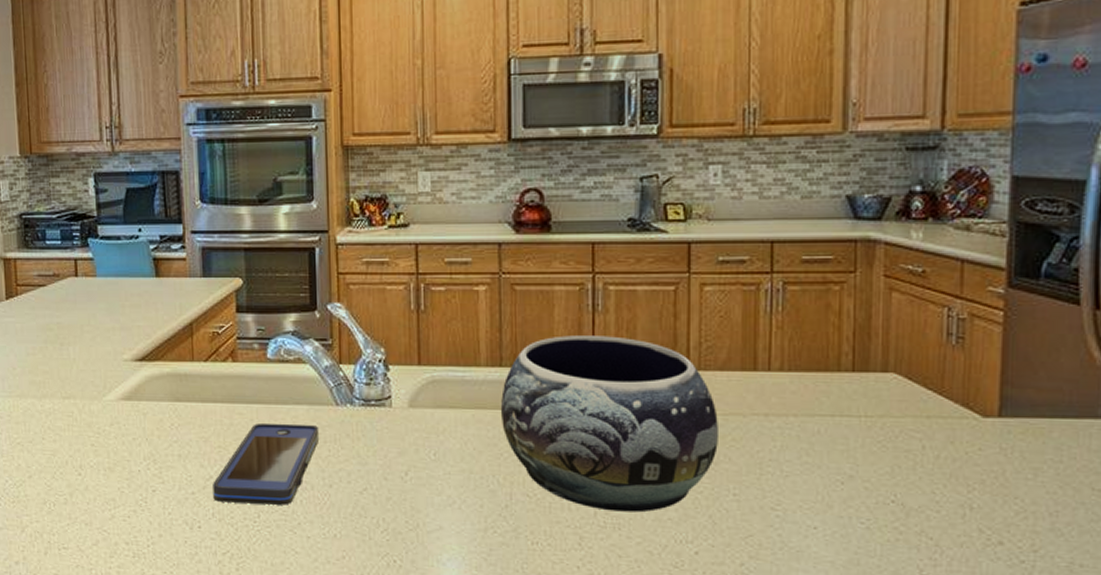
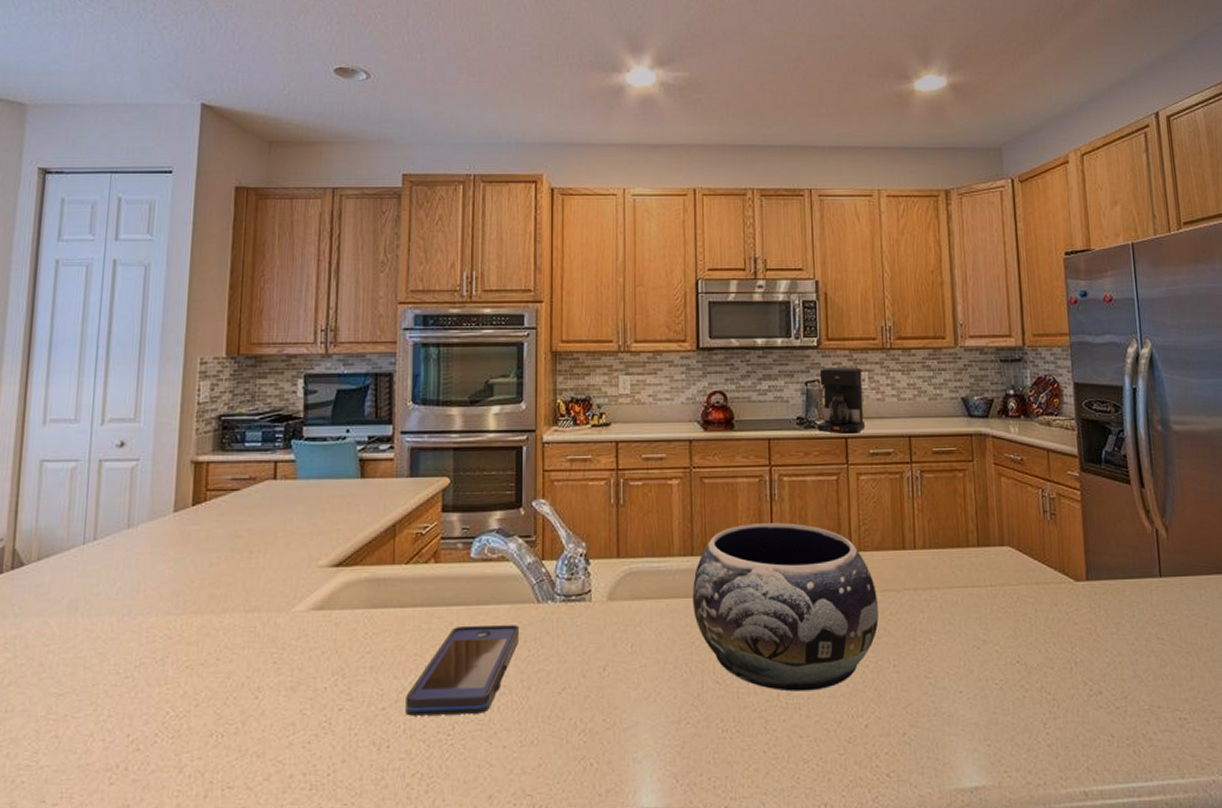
coffee maker: none [653,159,714,239] -> present [817,367,865,435]

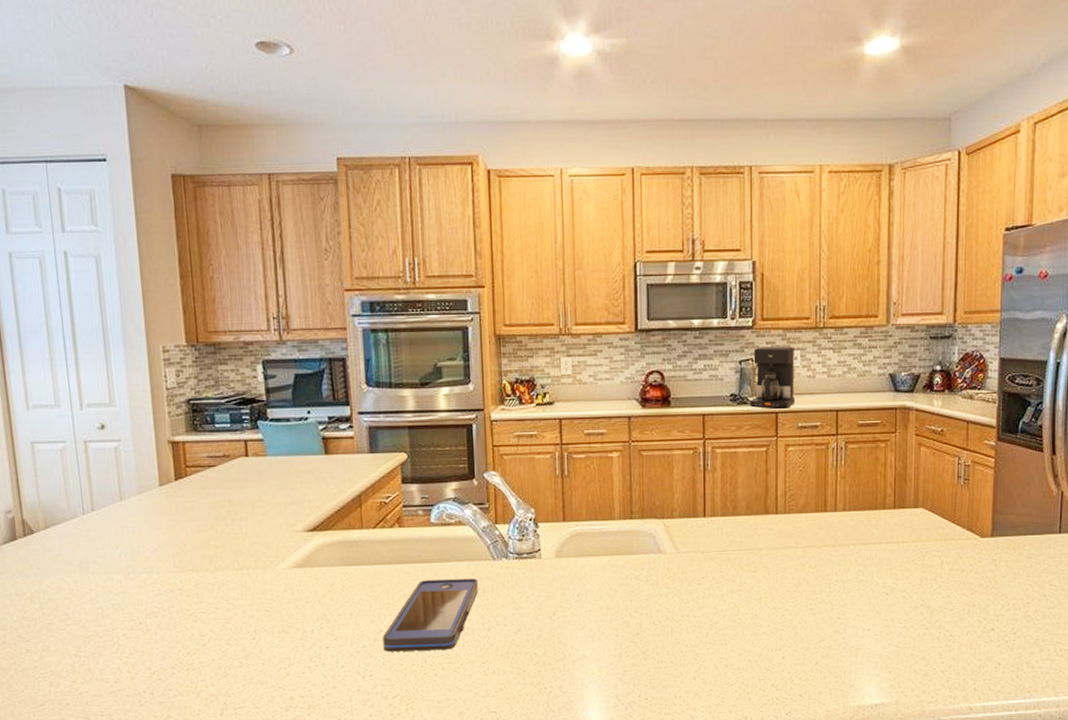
decorative bowl: present [692,523,879,692] -> none [631,490,799,631]

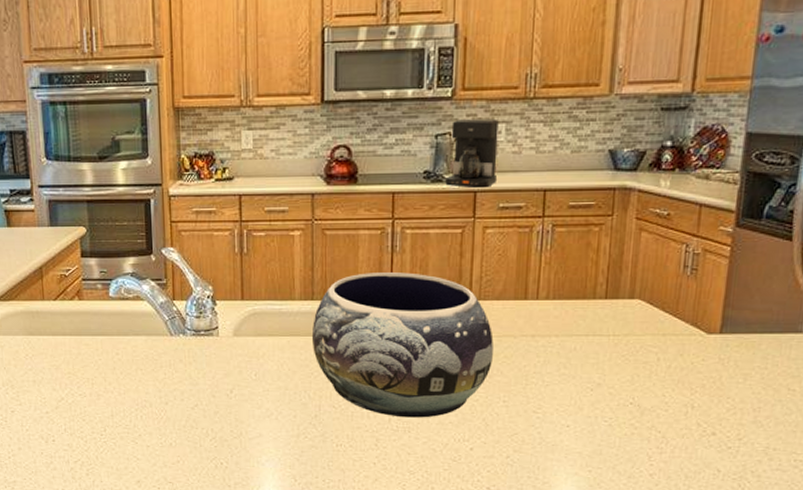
mobile phone: present [383,578,479,652] -> none [64,353,157,420]
decorative bowl: none [631,490,799,631] -> present [311,272,494,418]

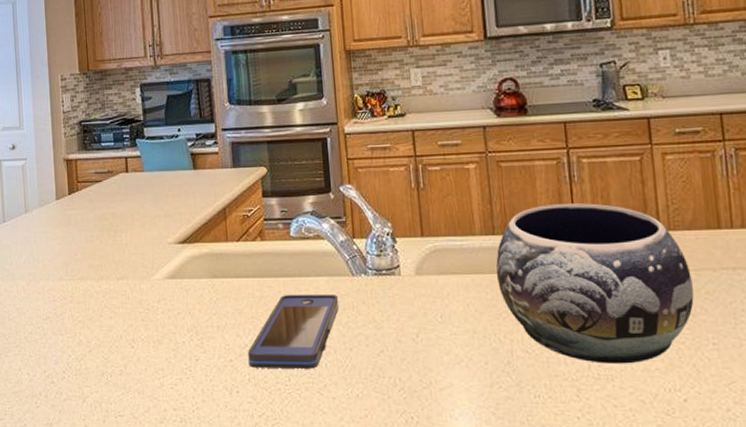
mobile phone: none [64,353,157,420] -> present [248,295,339,369]
coffee maker: present [445,119,499,189] -> none [615,45,668,114]

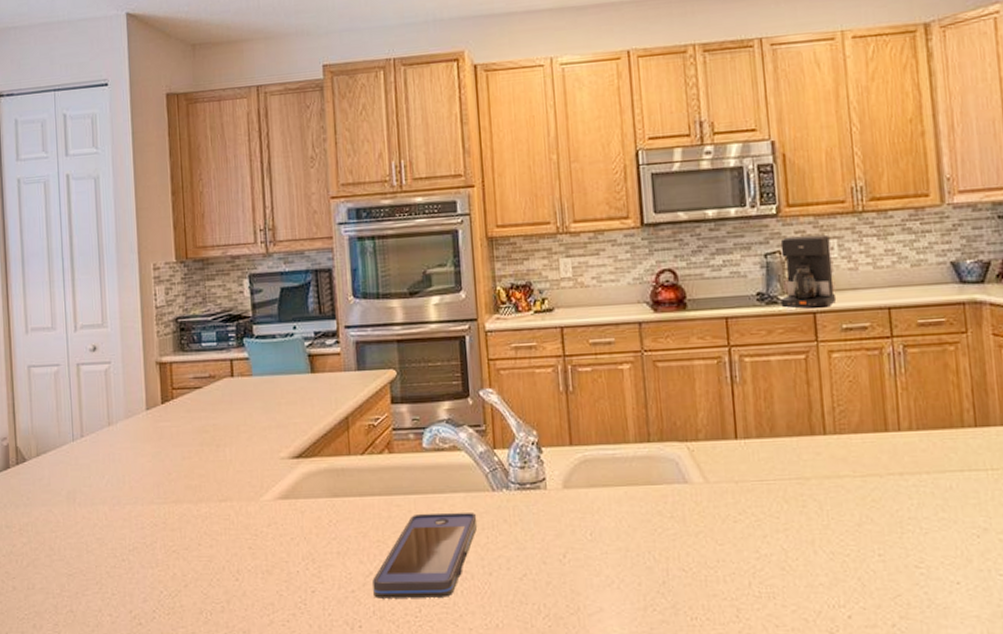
decorative bowl: present [496,203,694,364] -> none [651,406,860,580]
coffee maker: none [615,45,668,114] -> present [780,234,835,309]

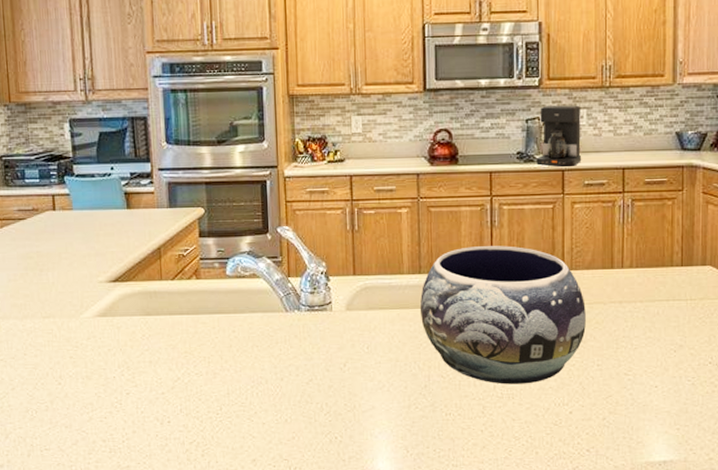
mobile phone: present [373,513,478,599] -> none [180,330,272,399]
decorative bowl: none [651,406,860,580] -> present [419,246,586,384]

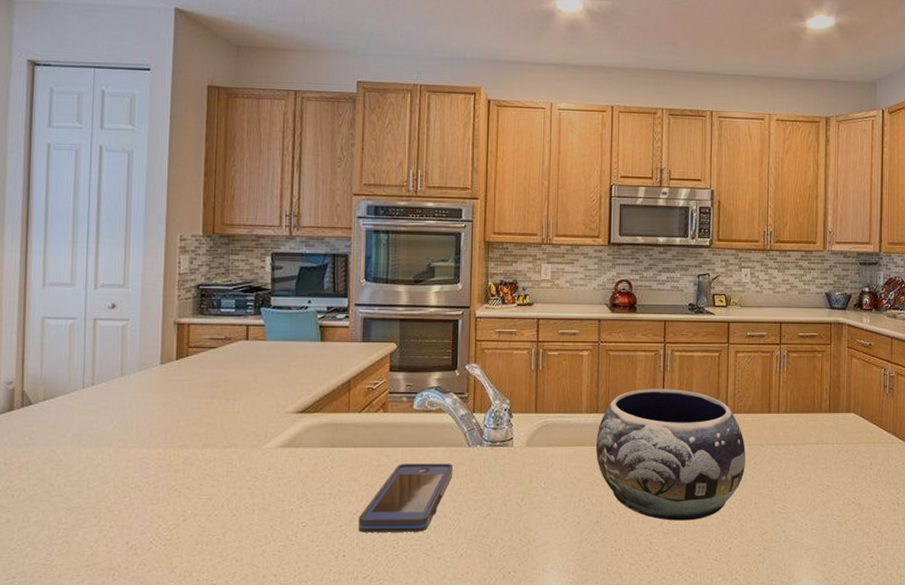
mobile phone: none [180,330,272,399] -> present [358,464,454,533]
coffee maker: present [536,105,581,167] -> none [706,264,745,320]

